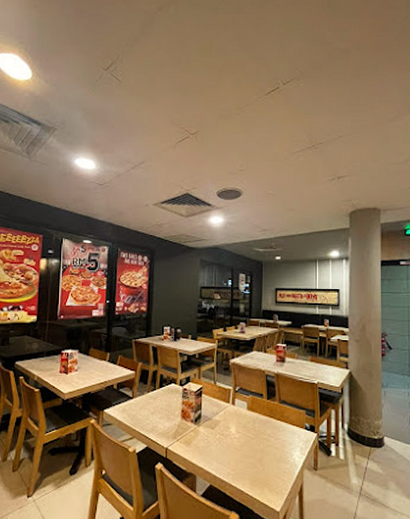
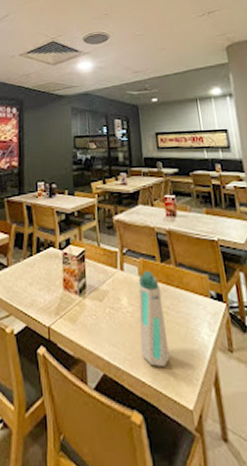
water bottle: none [243,405,266,480] -> present [137,270,170,366]

